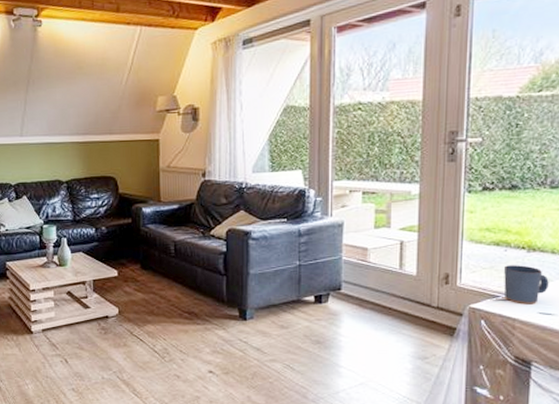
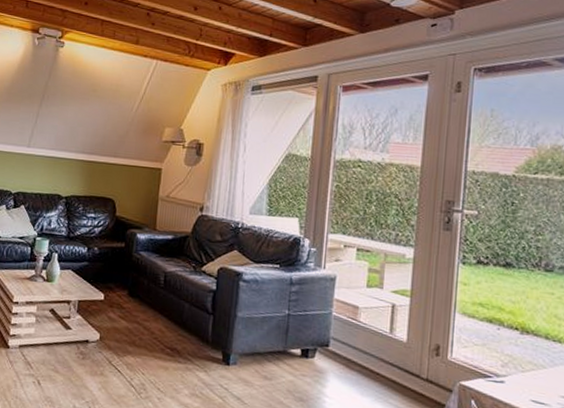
mug: present [504,265,549,305] -> none [495,344,542,391]

